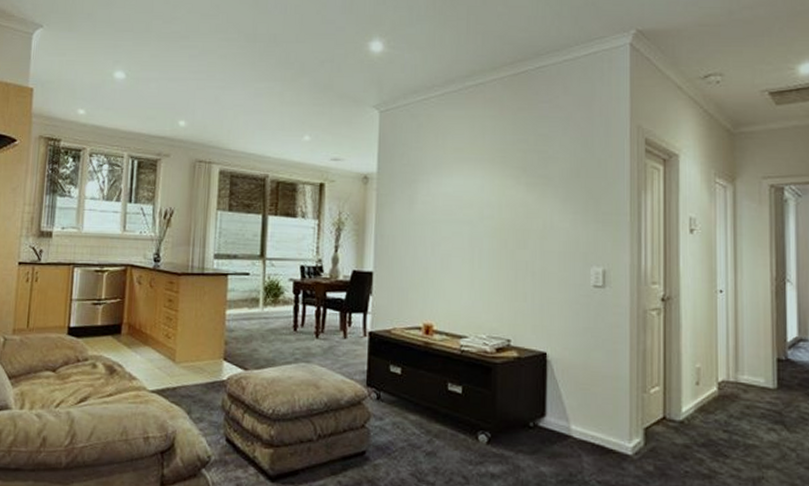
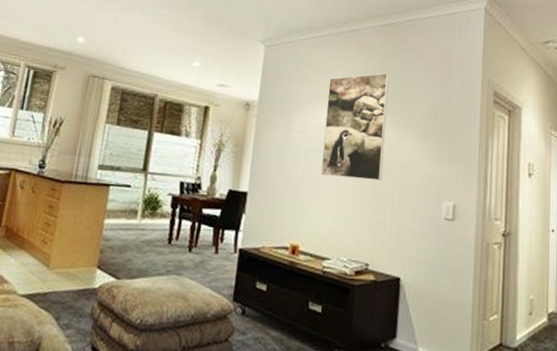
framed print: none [452,129,522,250] -> present [321,73,390,181]

